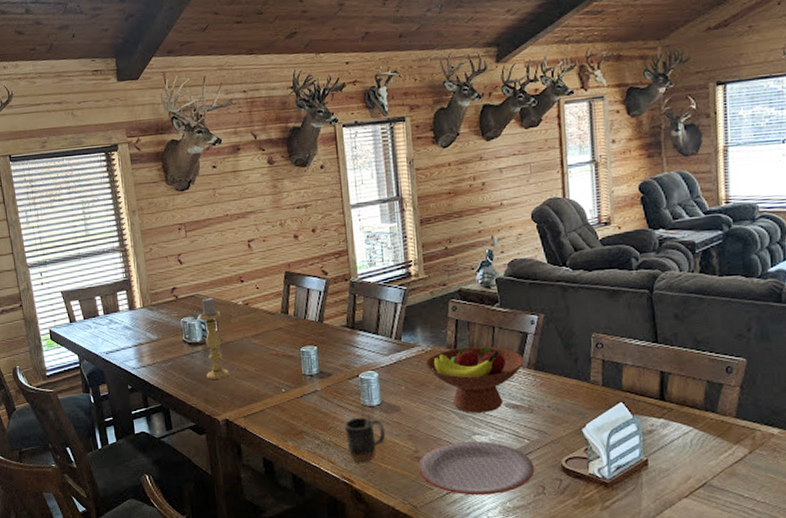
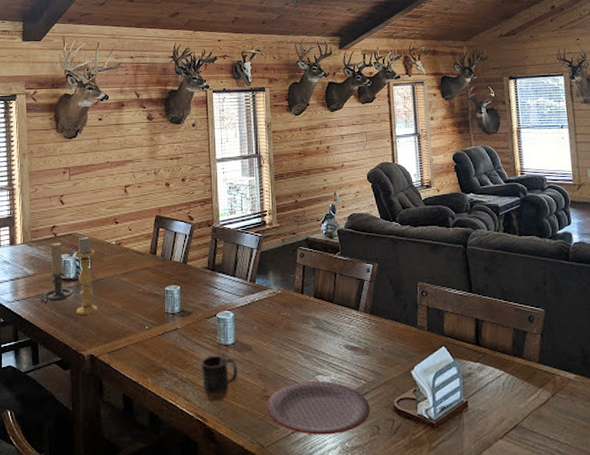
candle holder: none [167,305,202,369] -> present [40,242,74,303]
fruit bowl: present [425,346,525,413] -> none [275,291,362,354]

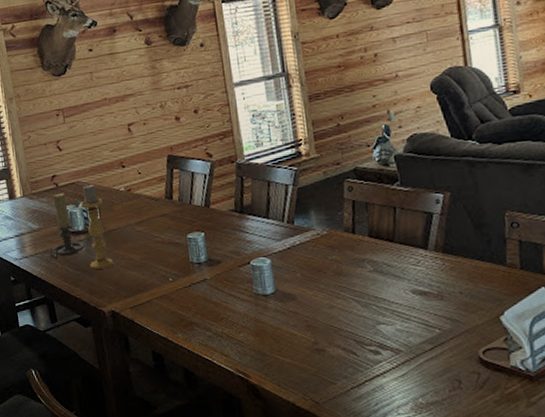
mug: present [201,352,238,401] -> none [236,303,283,356]
plate: present [267,380,370,435] -> none [319,331,449,391]

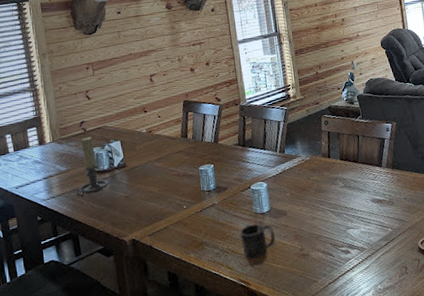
candle holder: present [80,184,114,269] -> none [106,127,136,203]
mug: none [236,303,283,356] -> present [239,220,276,266]

